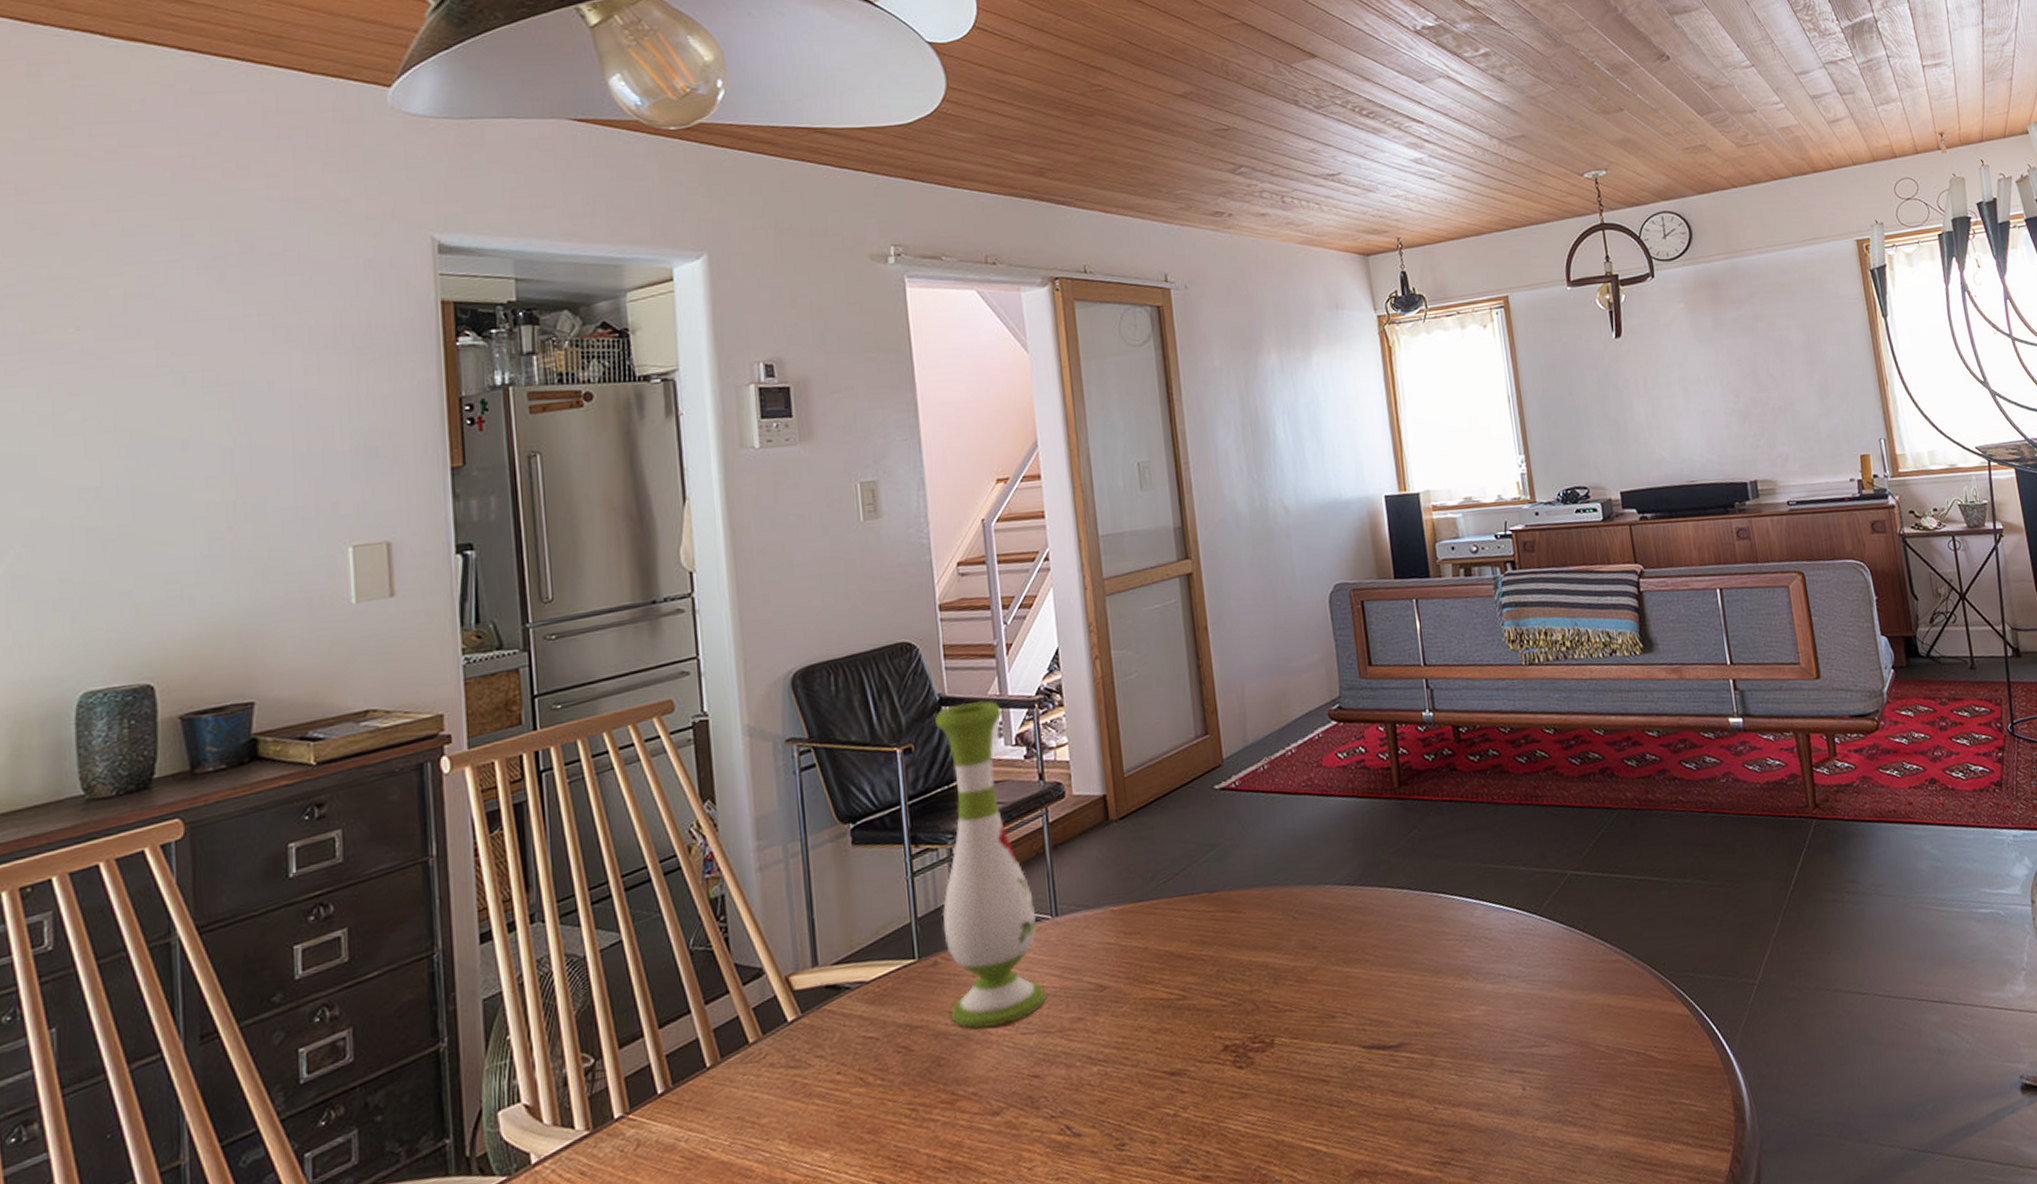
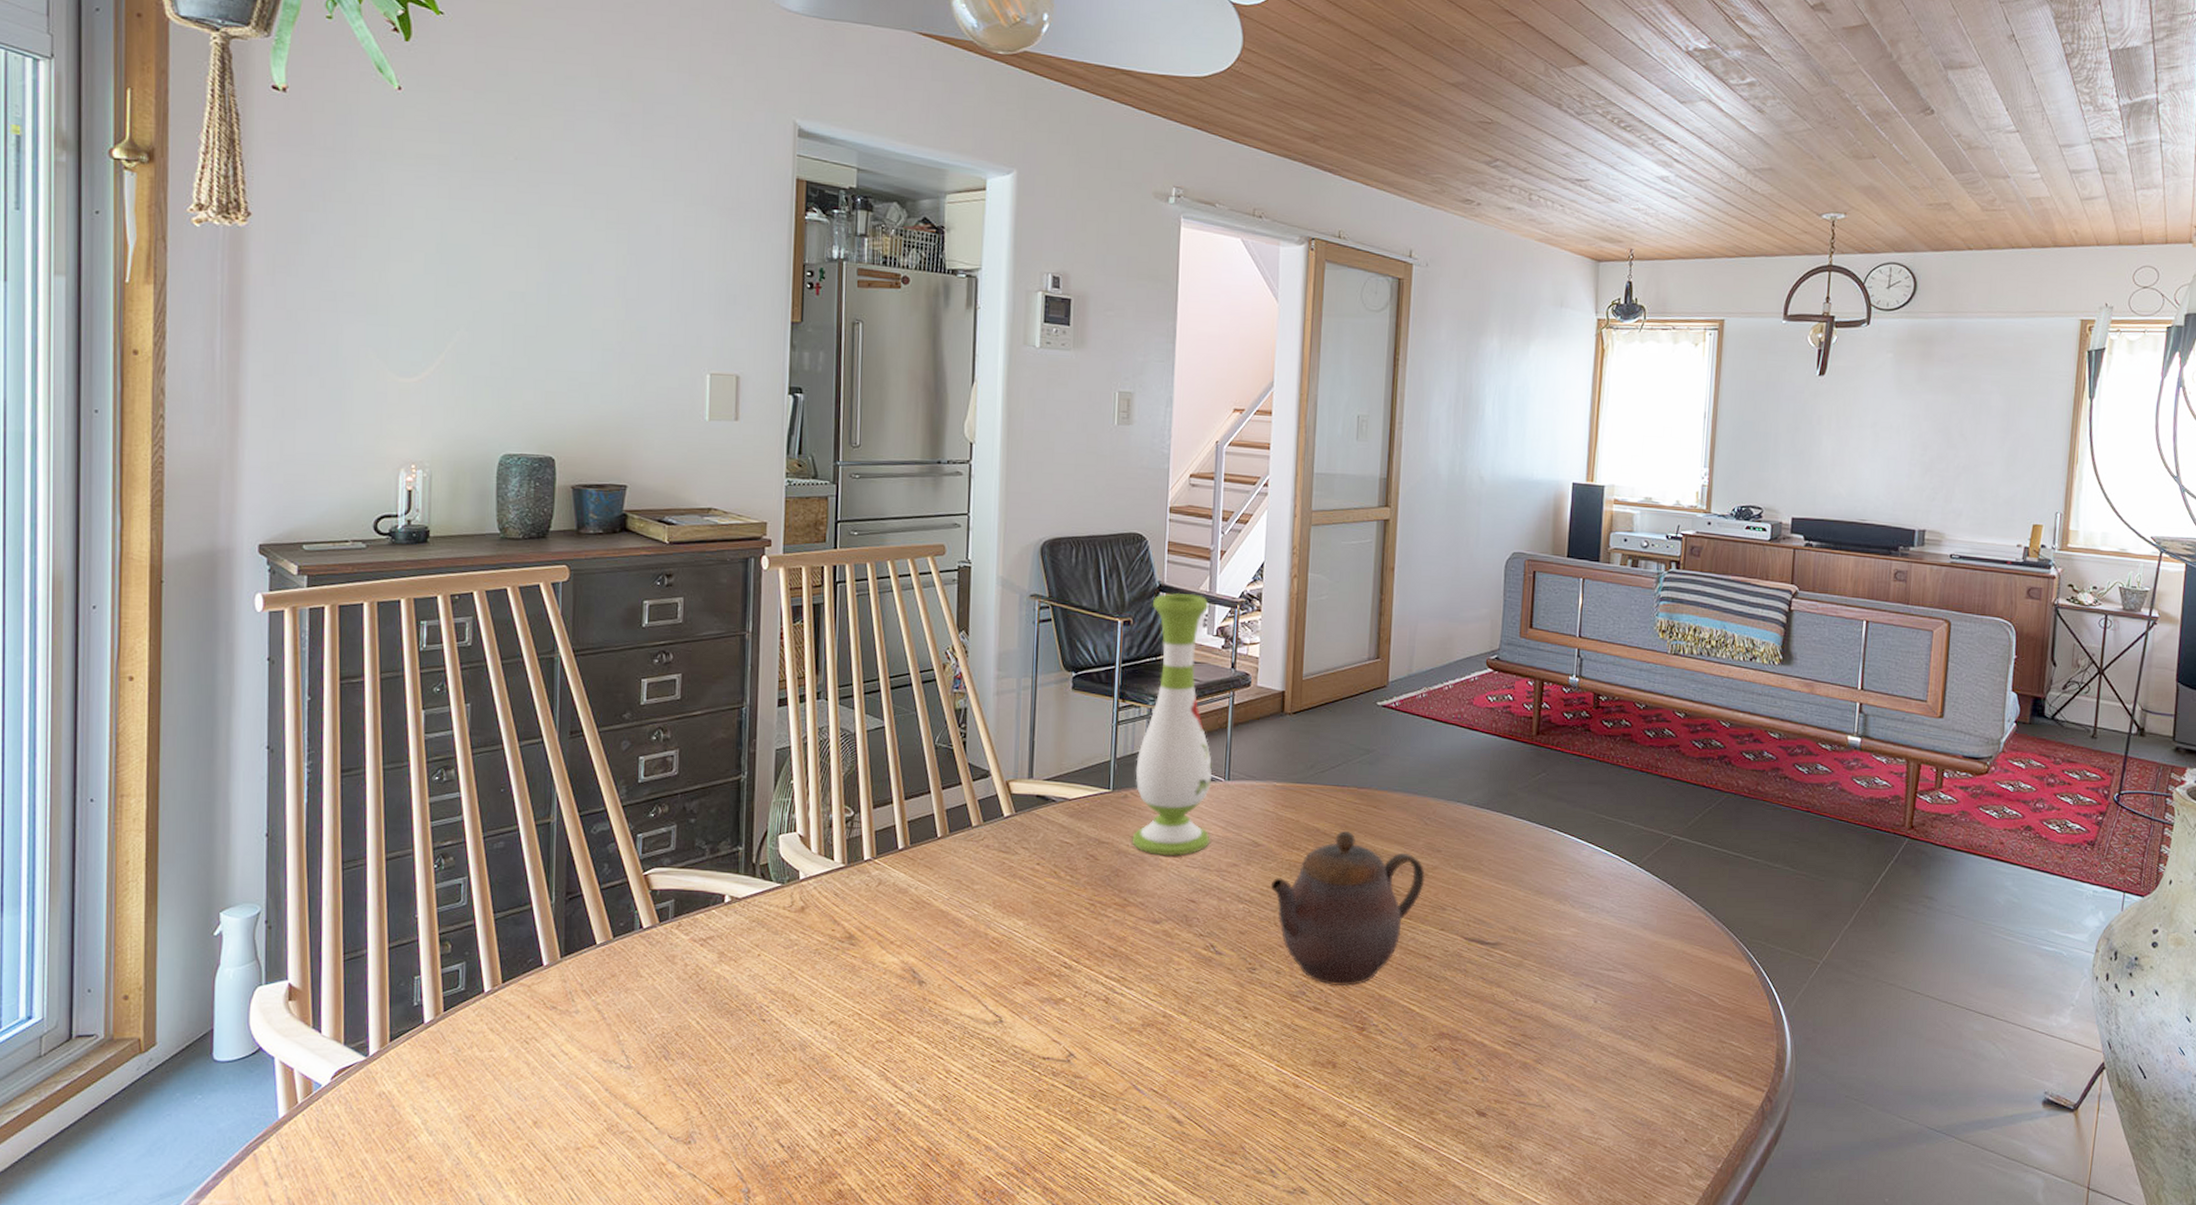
teapot: none [1126,947,1306,1143] -> present [1270,831,1425,986]

